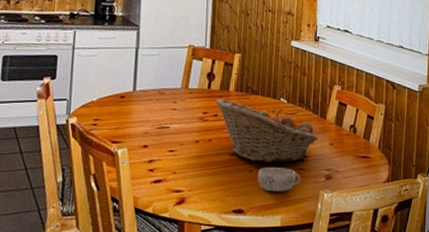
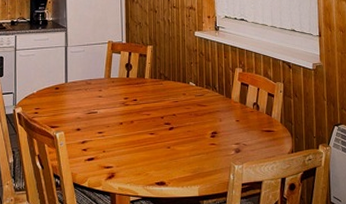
fruit basket: present [215,98,318,163] -> none [134,85,226,139]
decorative bowl: present [258,167,301,192] -> none [175,143,214,165]

